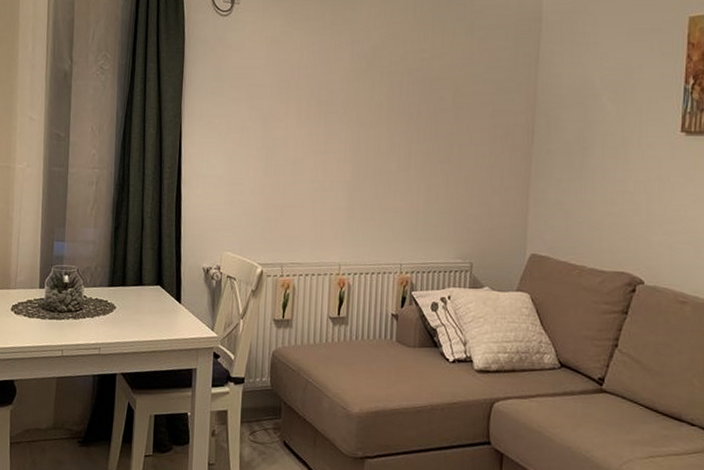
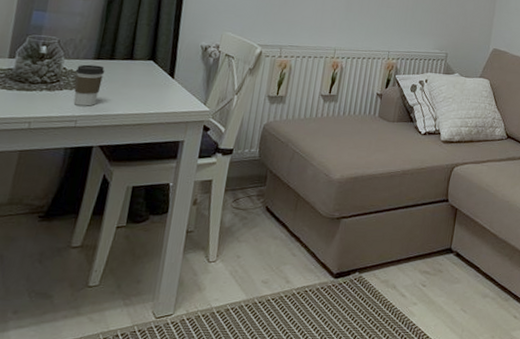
coffee cup: none [94,292,119,334] -> present [73,64,105,106]

